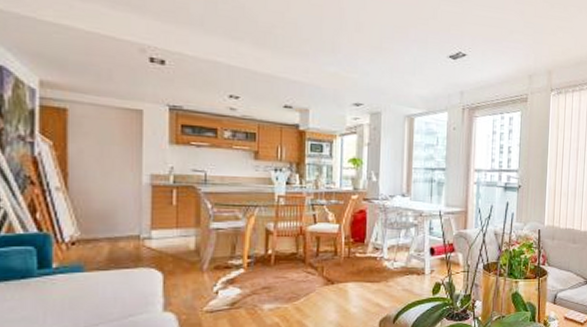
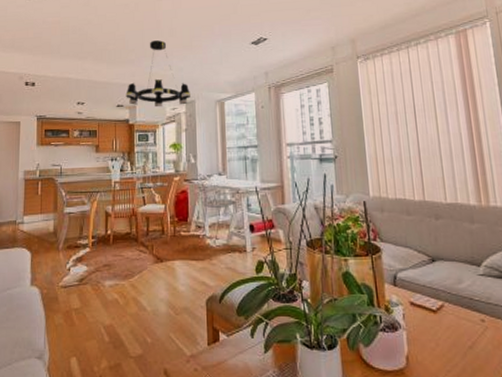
chandelier: none [296,33,378,116] -> present [126,40,192,108]

